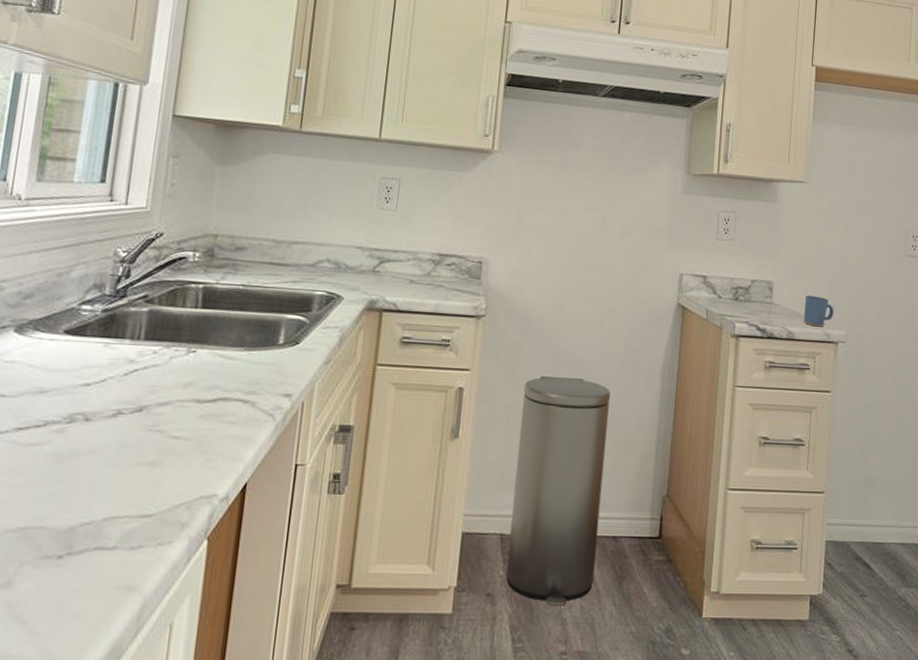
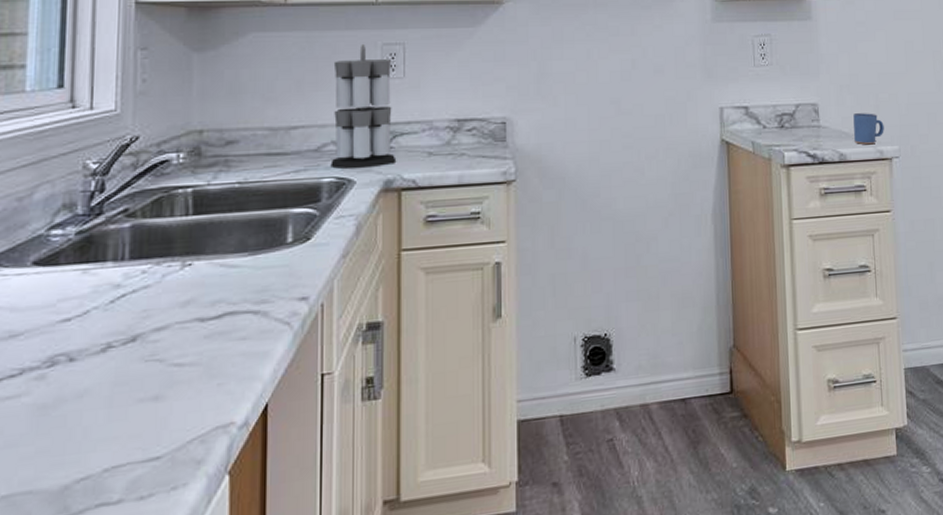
spice rack: none [323,175,387,288] -> present [330,43,397,170]
pedal bin: present [505,376,611,607] -> none [567,234,666,486]

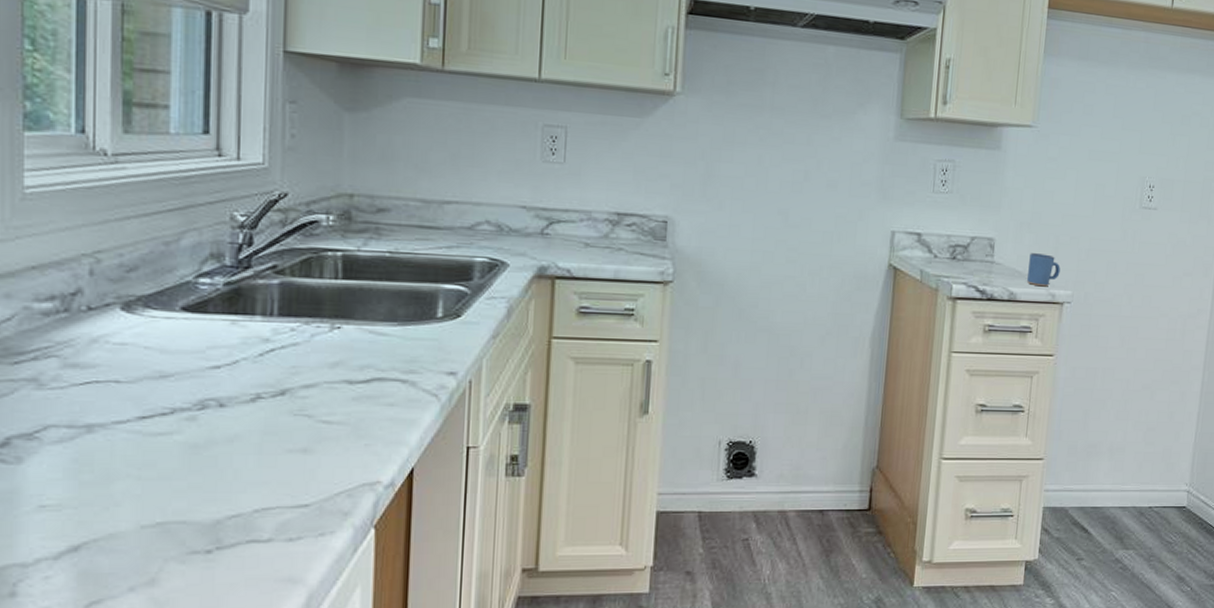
spice rack: present [330,43,397,170] -> none [484,122,552,253]

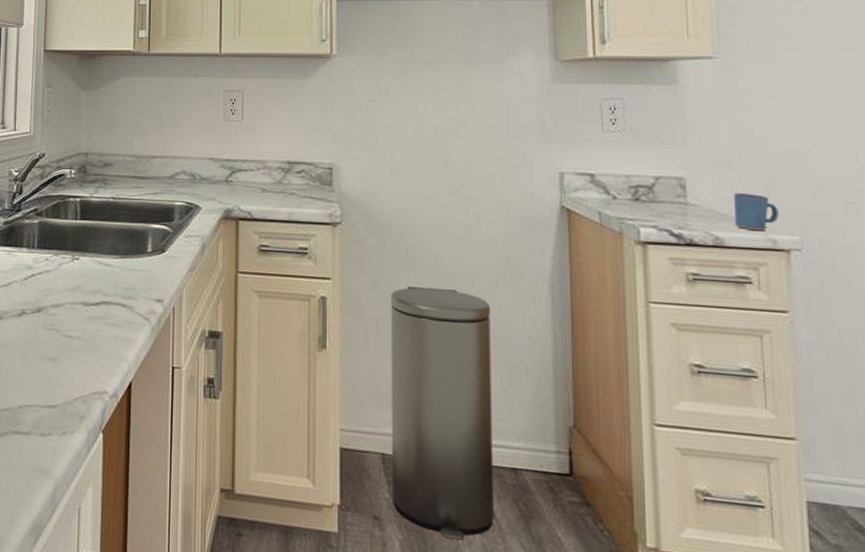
pedal bin: none [705,346,816,582] -> present [390,287,494,542]

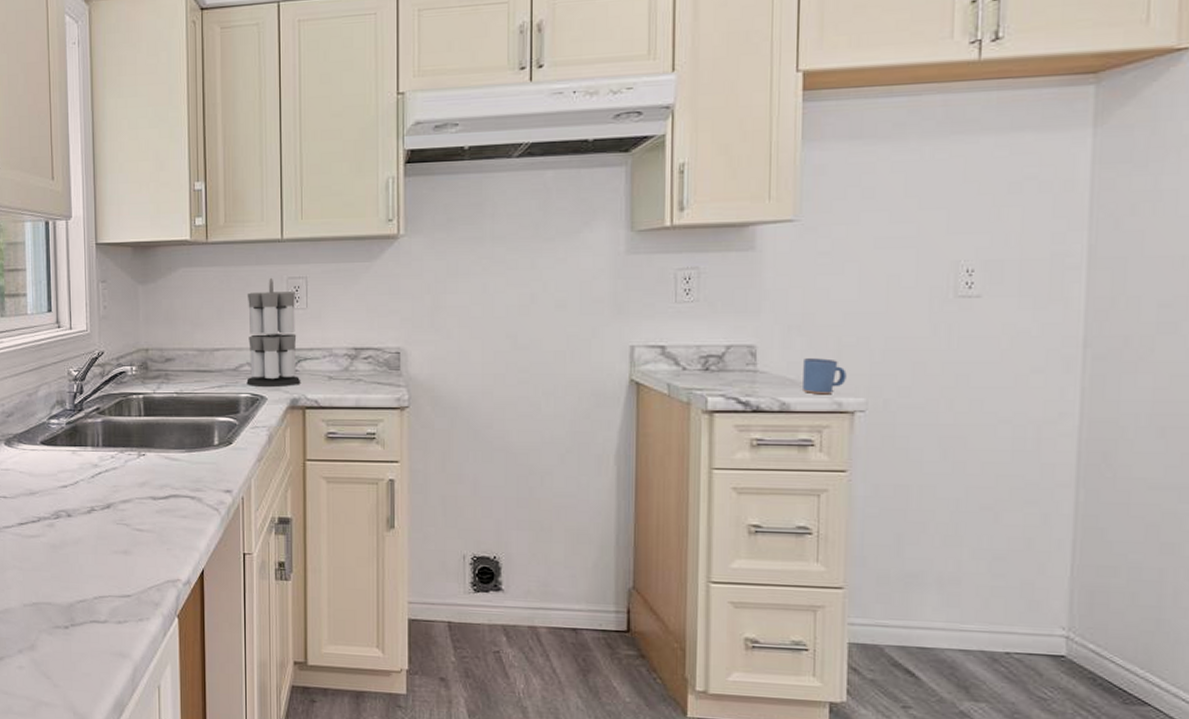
spice rack: none [181,89,235,198] -> present [246,277,301,388]
pedal bin: present [390,287,494,542] -> none [457,465,557,696]

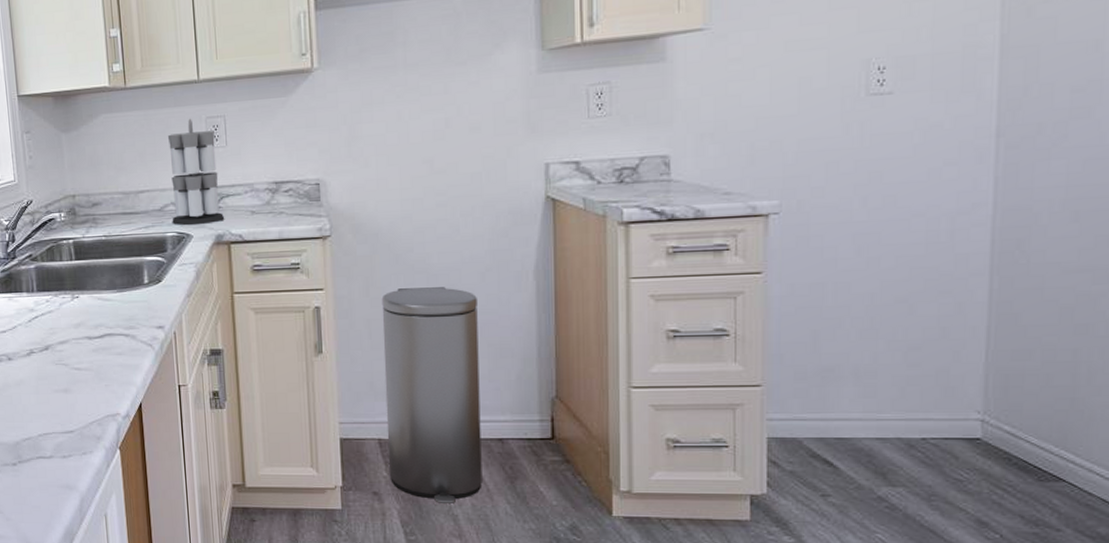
pedal bin: none [457,465,557,696] -> present [381,287,482,505]
mug: present [803,358,847,395] -> none [717,164,760,200]

